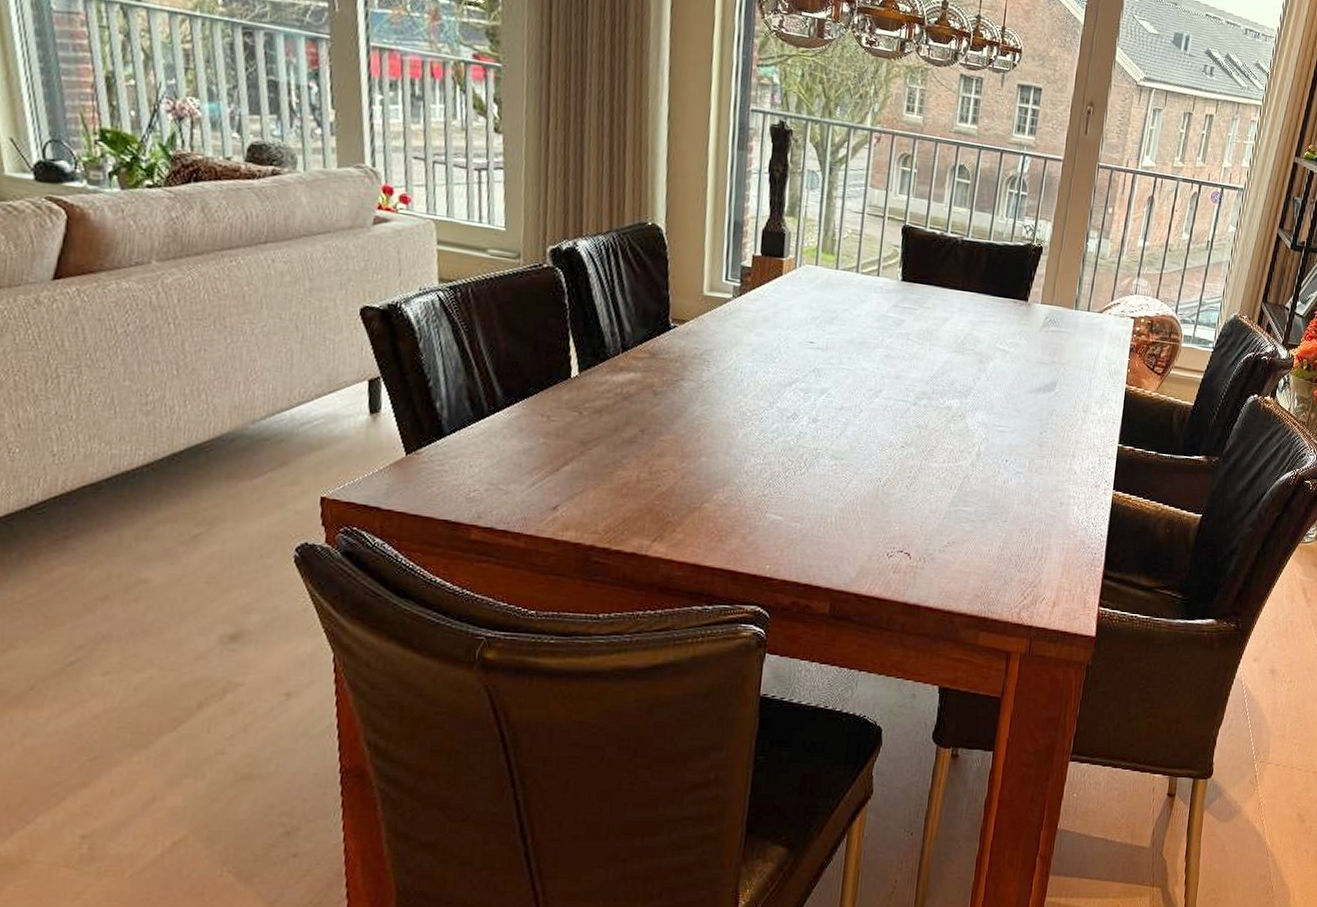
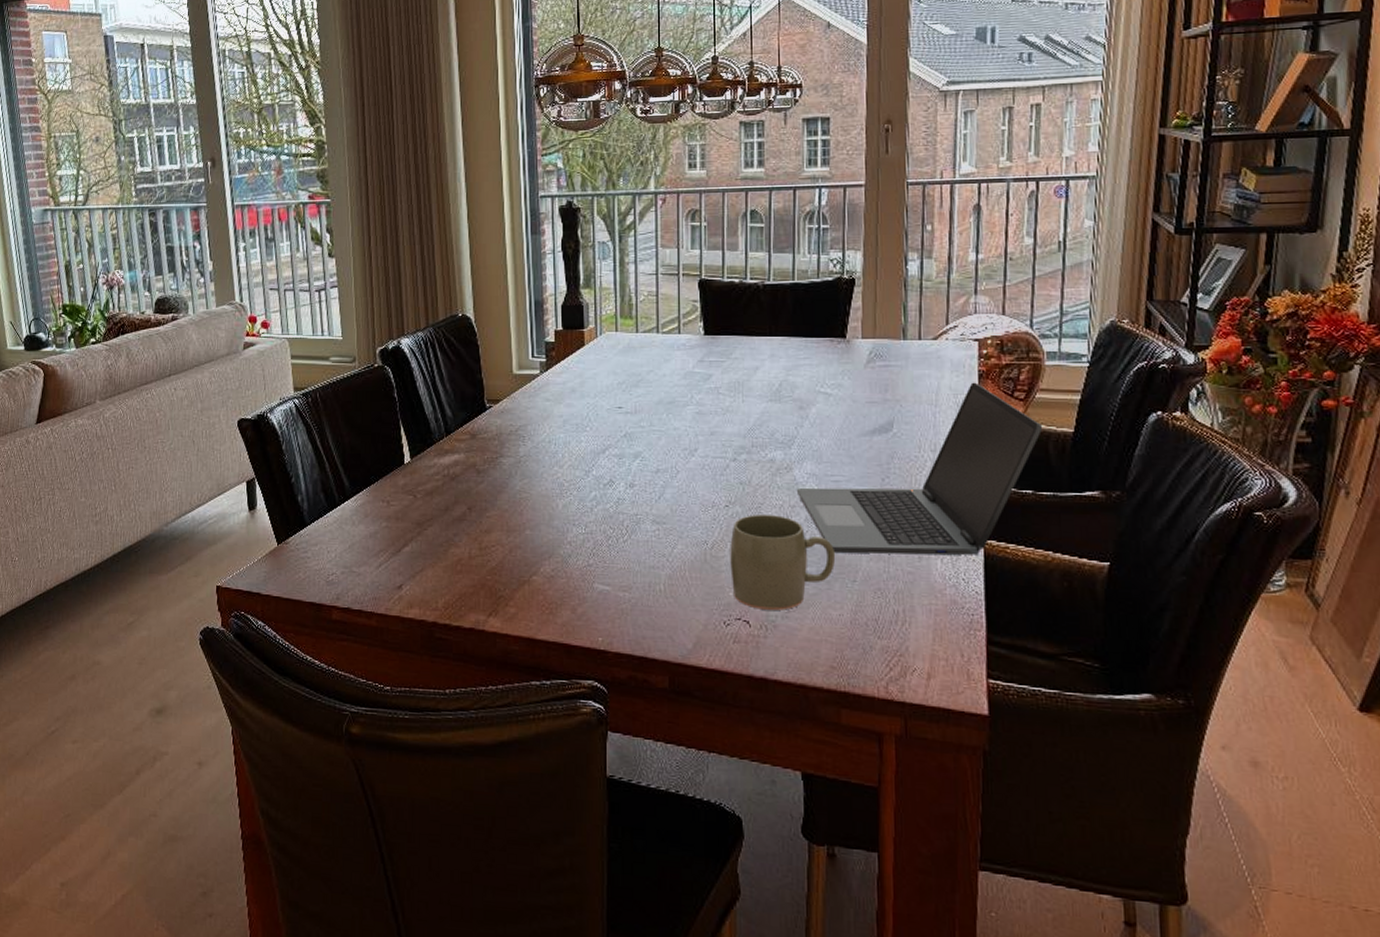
mug: none [898,456,993,545] -> present [730,515,836,610]
laptop: none [966,354,1172,504] -> present [796,382,1043,555]

